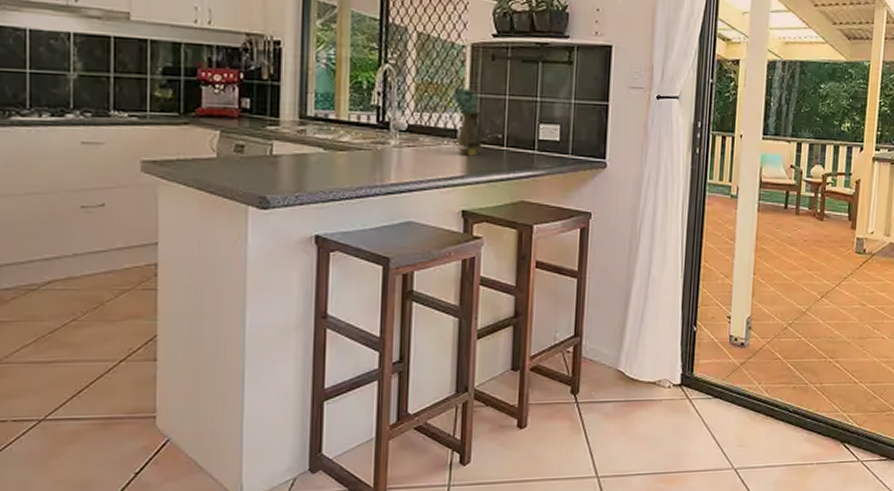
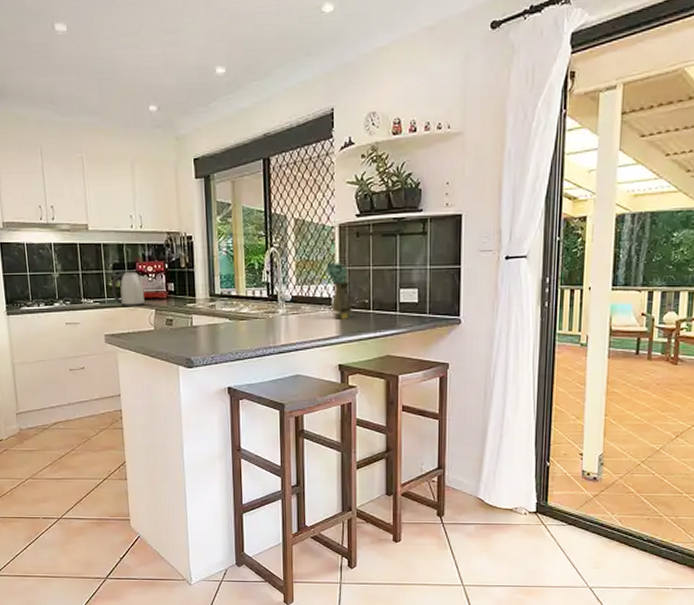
kettle: none [157,78,206,127] -> present [111,271,145,307]

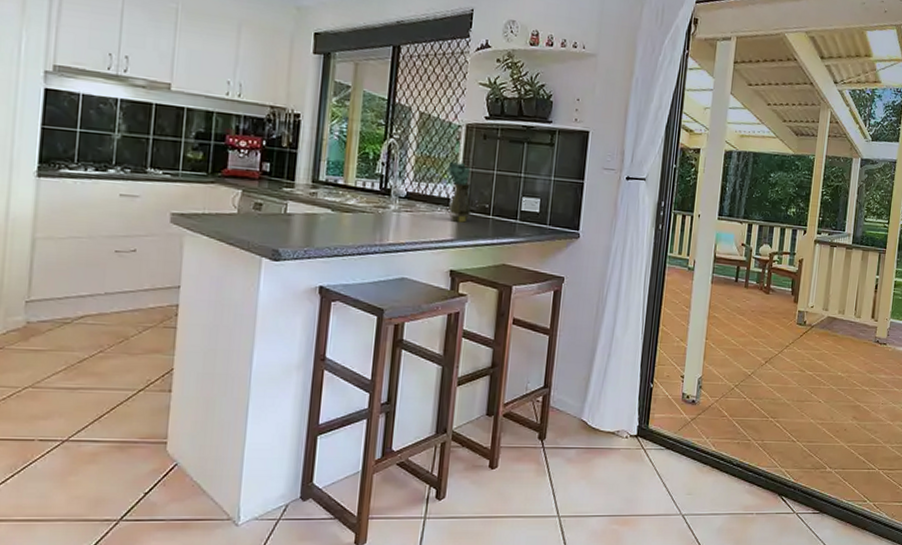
kettle: present [111,271,145,307] -> none [189,143,233,186]

